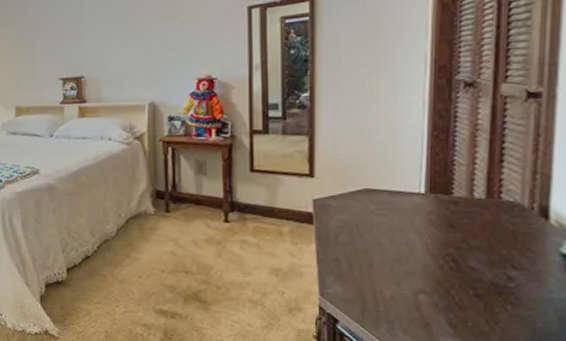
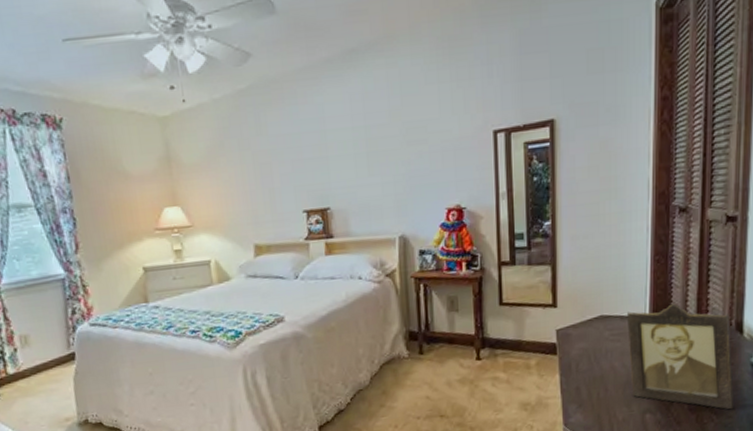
photo frame: none [397,181,537,302] -> present [627,303,735,410]

